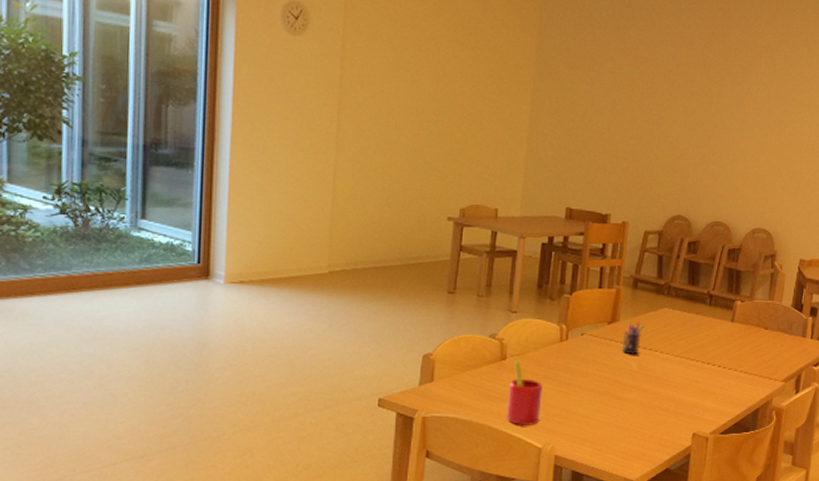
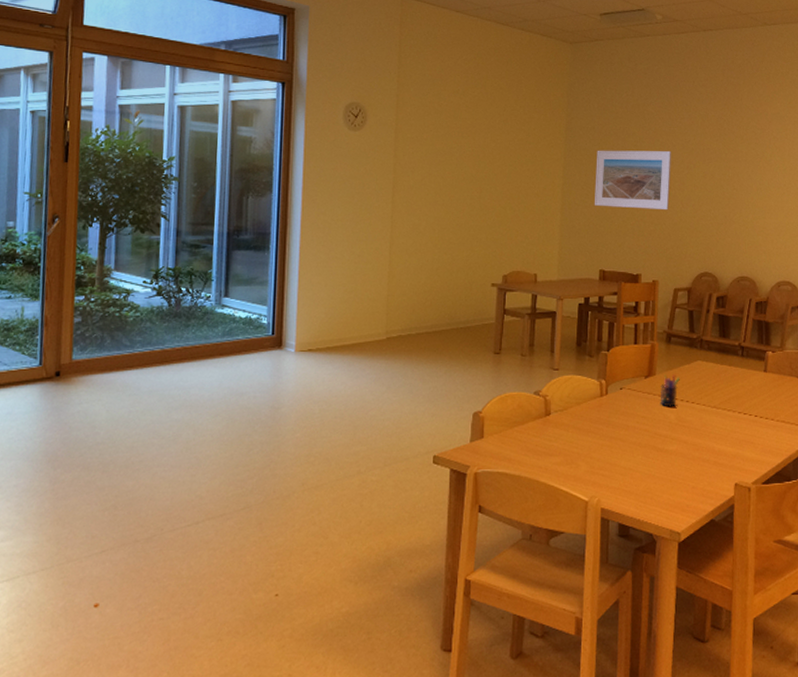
straw: present [507,359,544,425] -> none [553,415,587,479]
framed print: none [564,74,652,147] -> present [594,150,672,211]

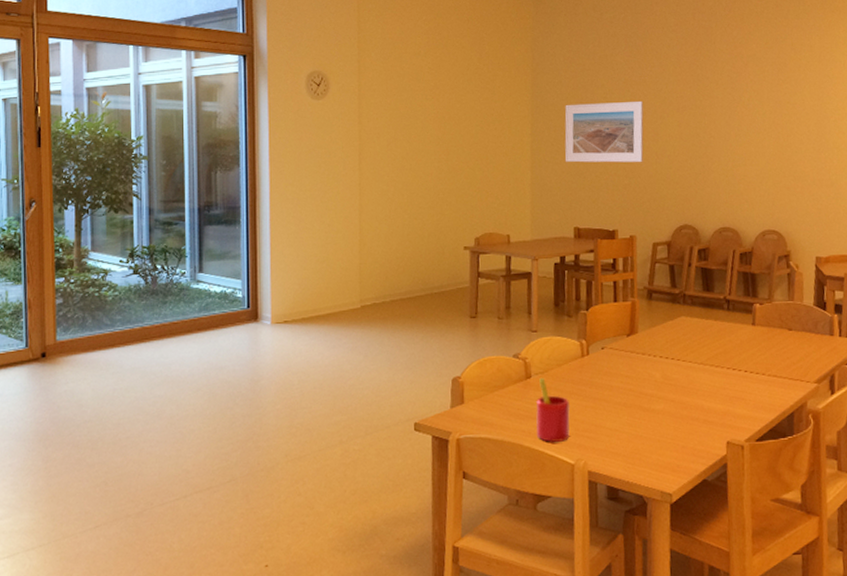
straw: none [553,415,587,479] -> present [536,377,571,442]
pen holder: present [660,374,680,407] -> none [644,331,664,366]

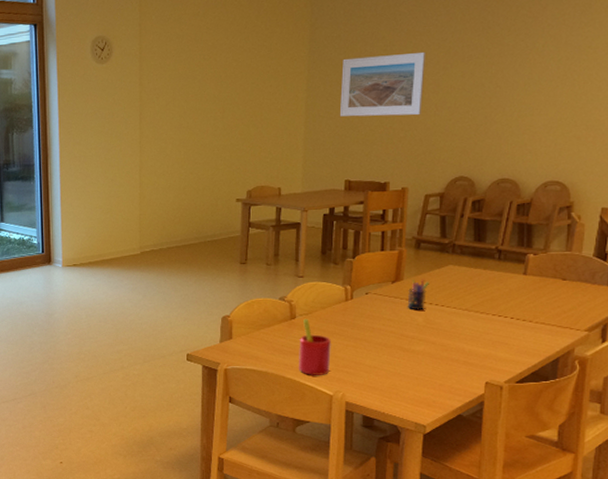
pen holder: none [644,331,664,366] -> present [407,279,429,310]

